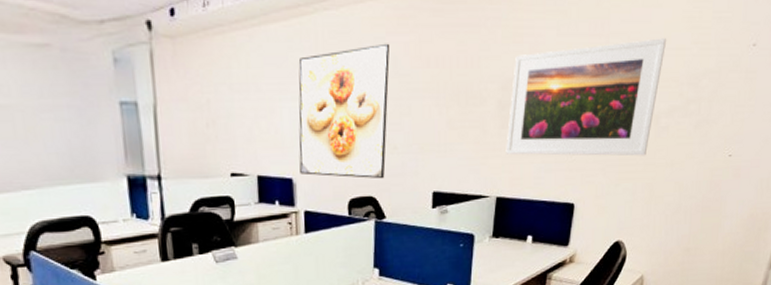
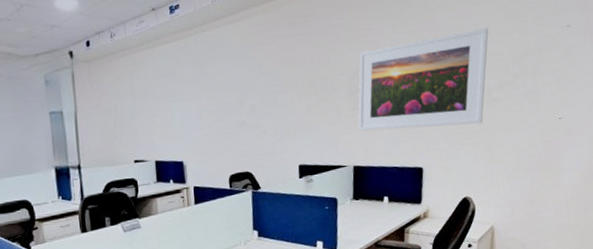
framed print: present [298,43,390,179] -> none [184,52,258,158]

